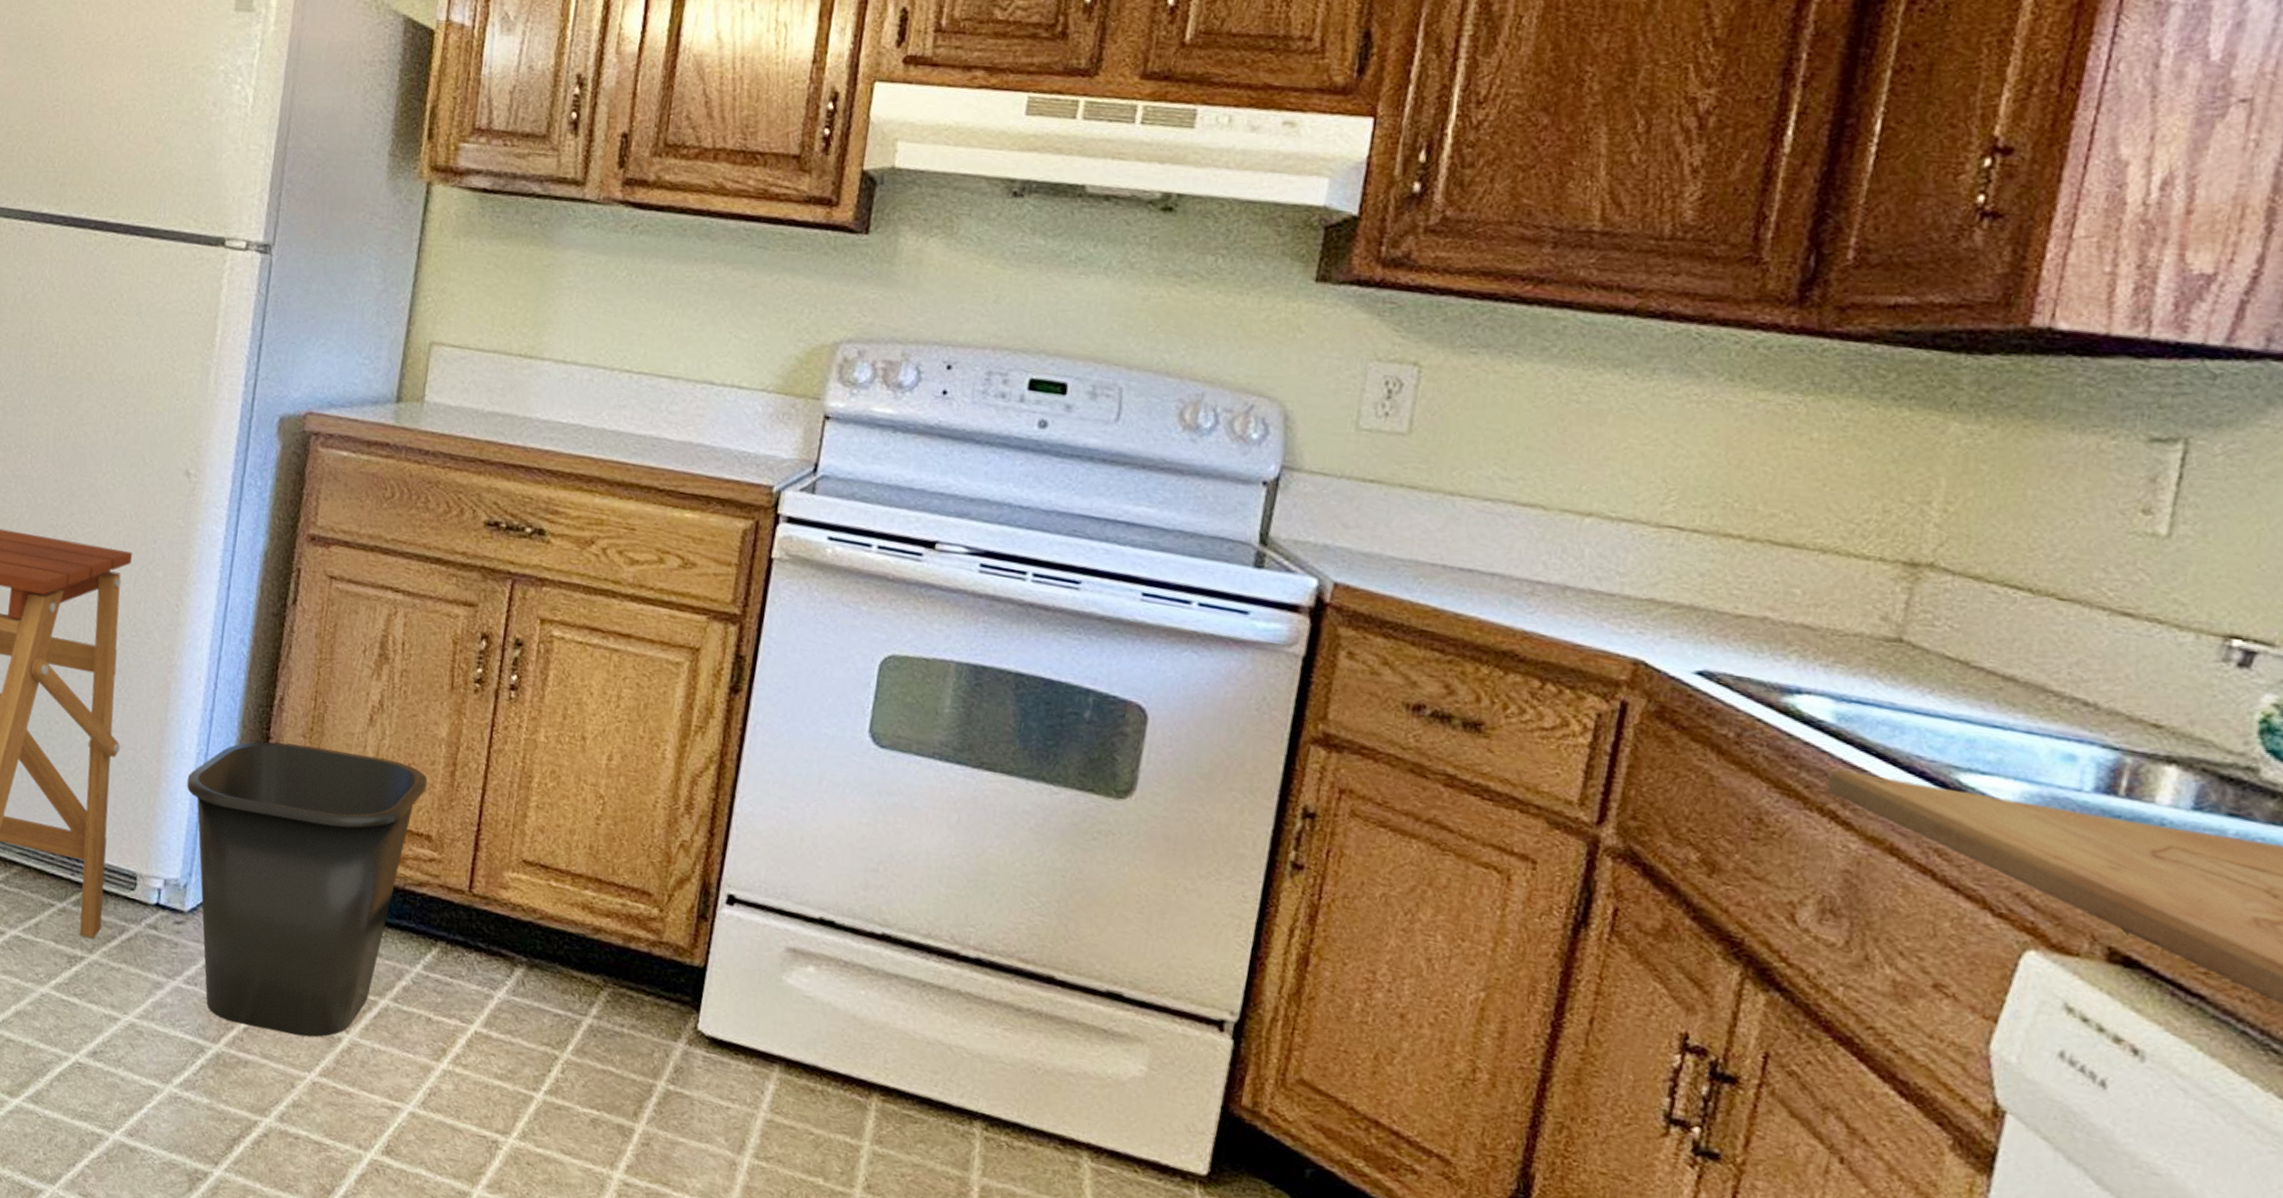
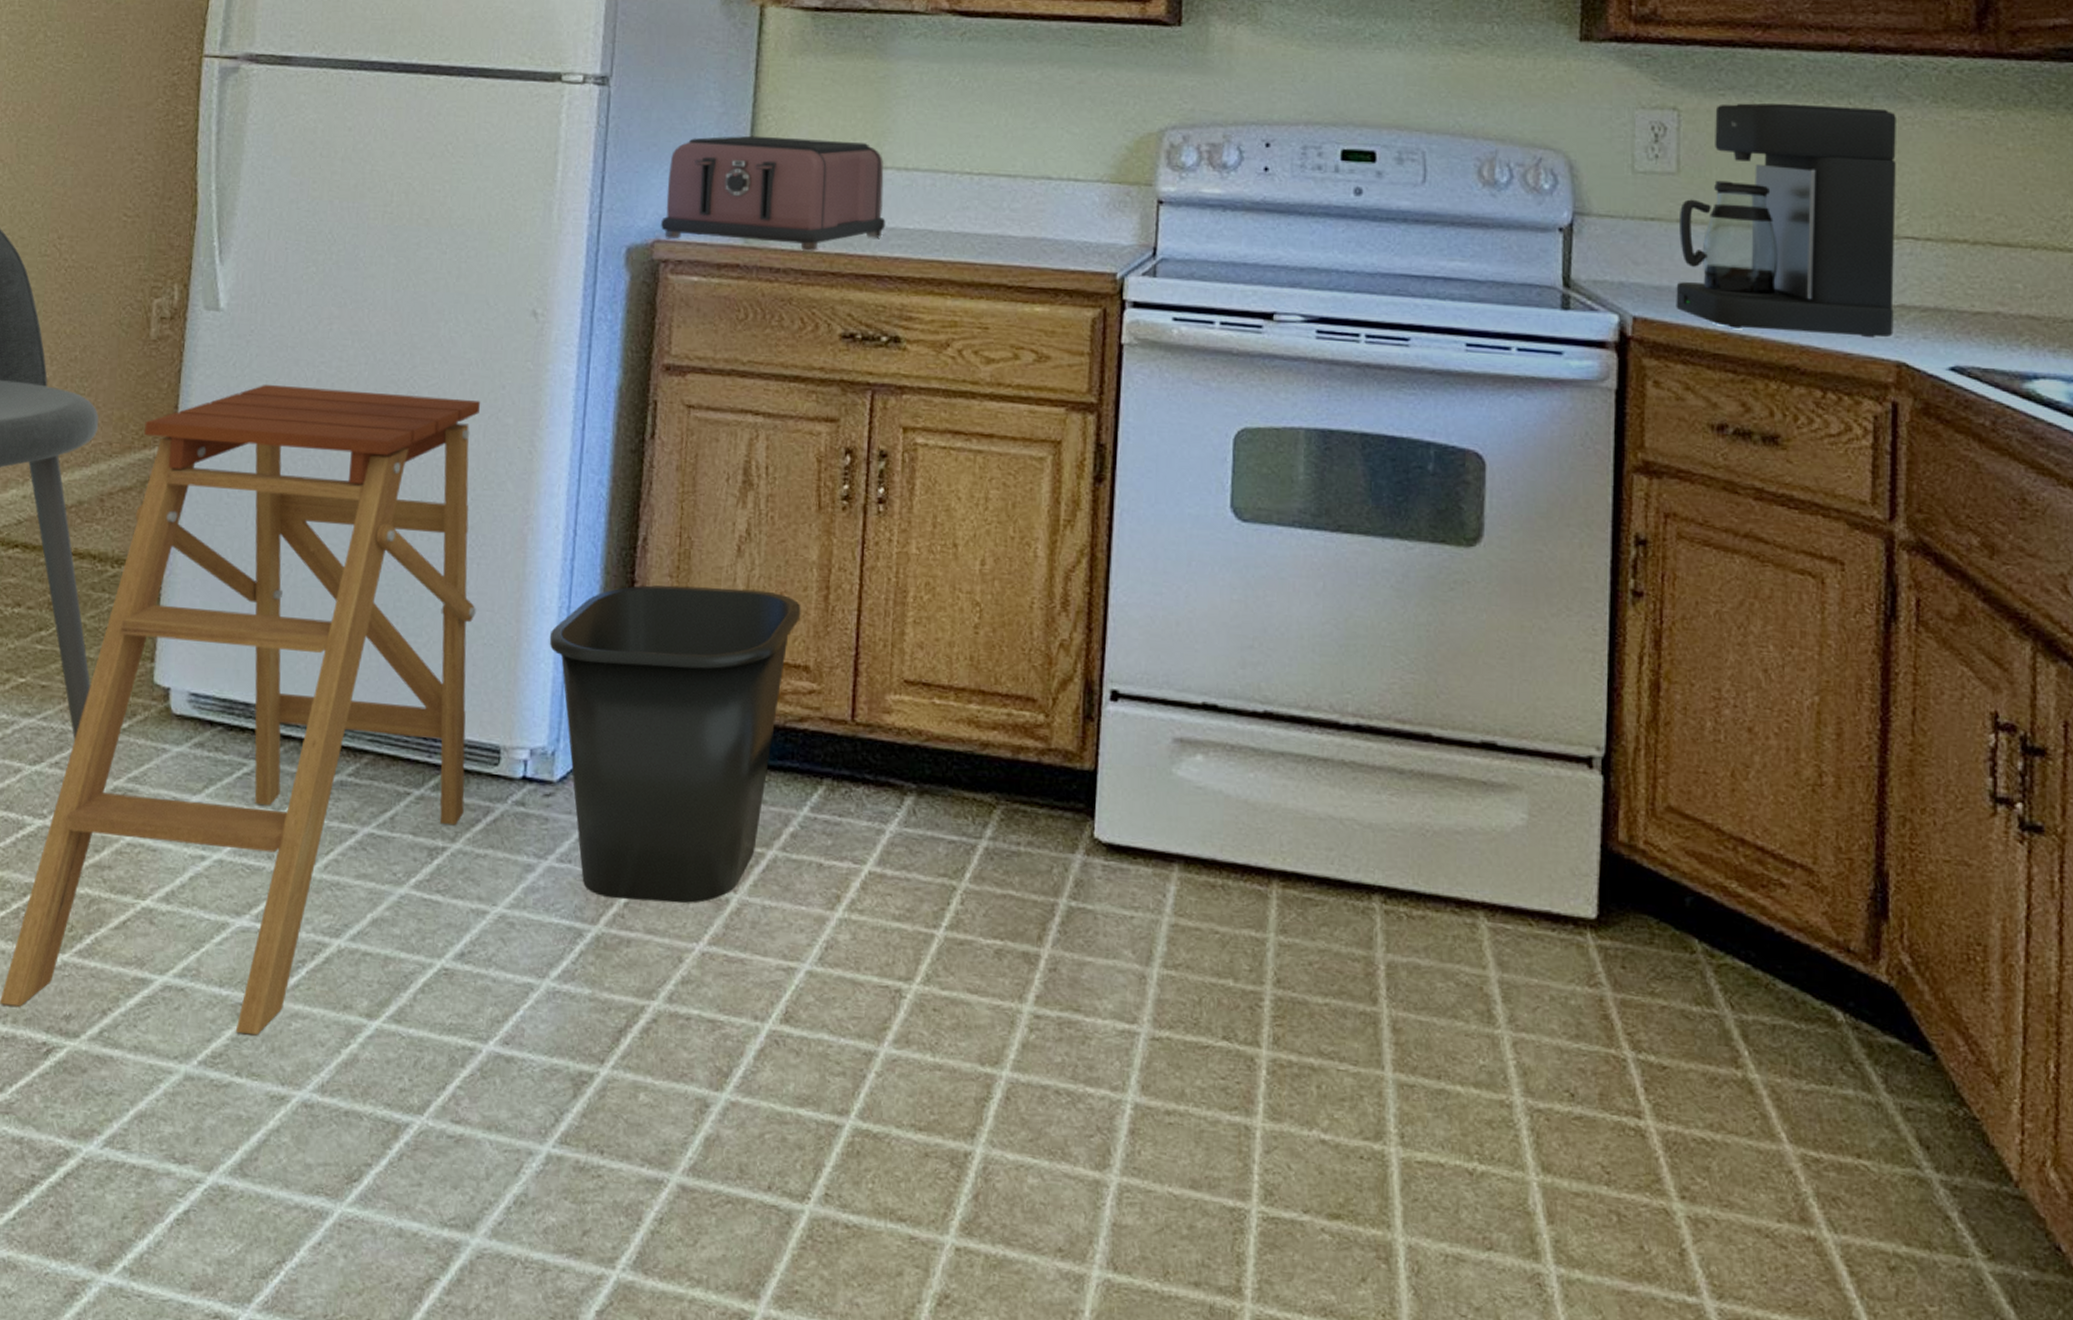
toaster: none [314,313,542,437] -> present [661,135,886,251]
coffee maker: none [1384,363,1680,633] -> present [1676,103,1896,339]

